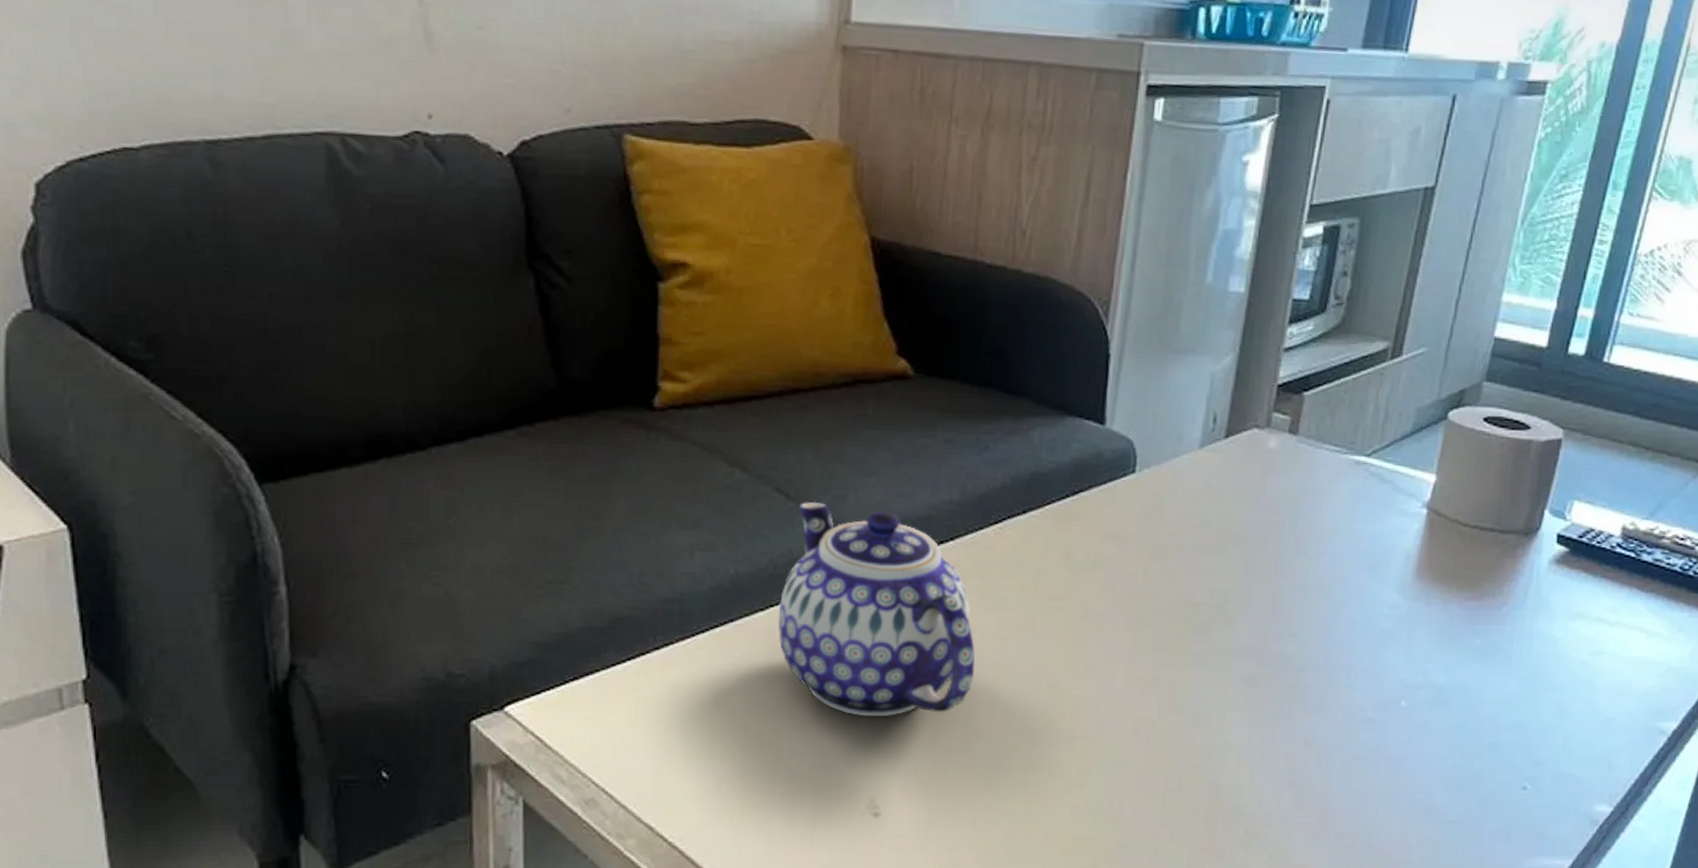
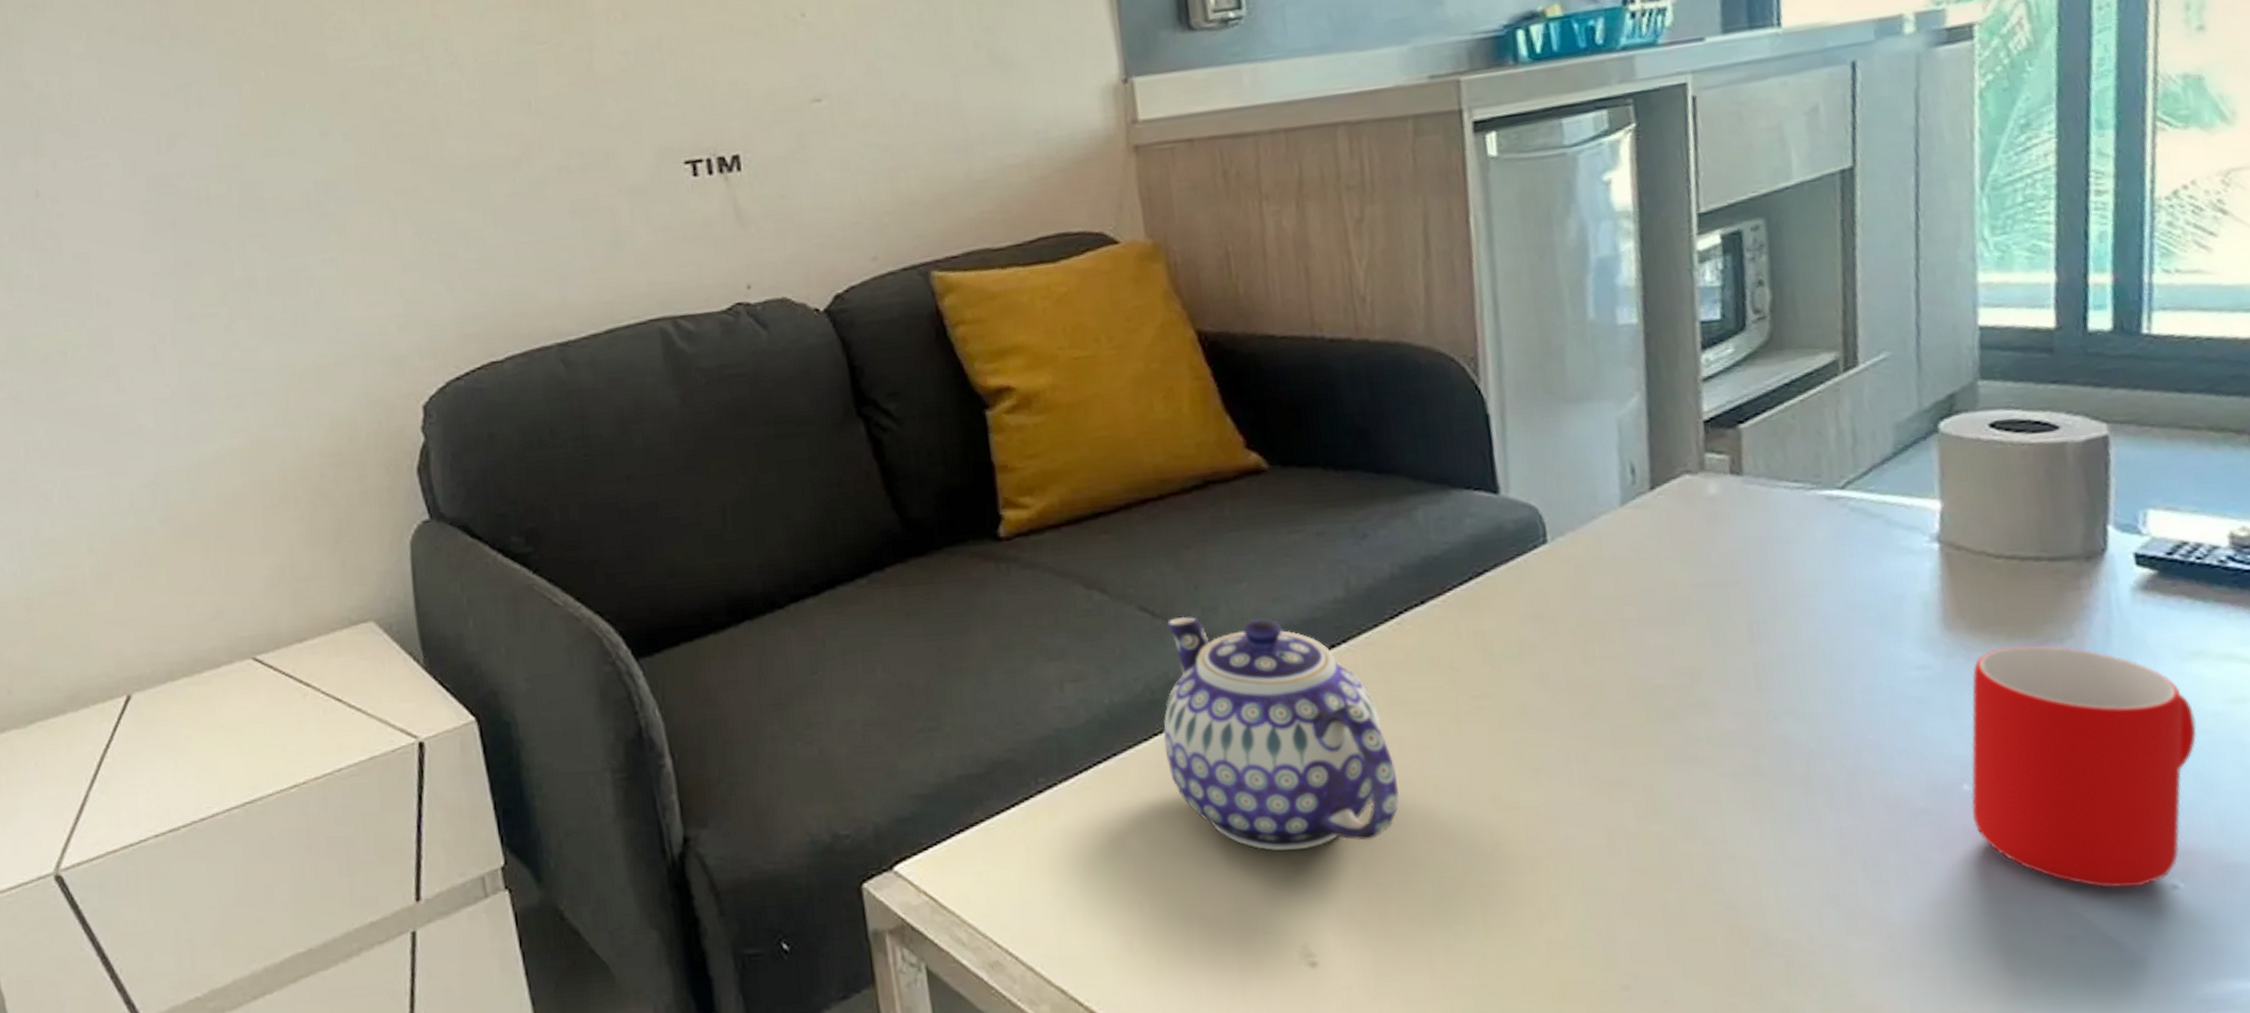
mug: none [1402,596,1568,787] -> present [1970,645,2197,888]

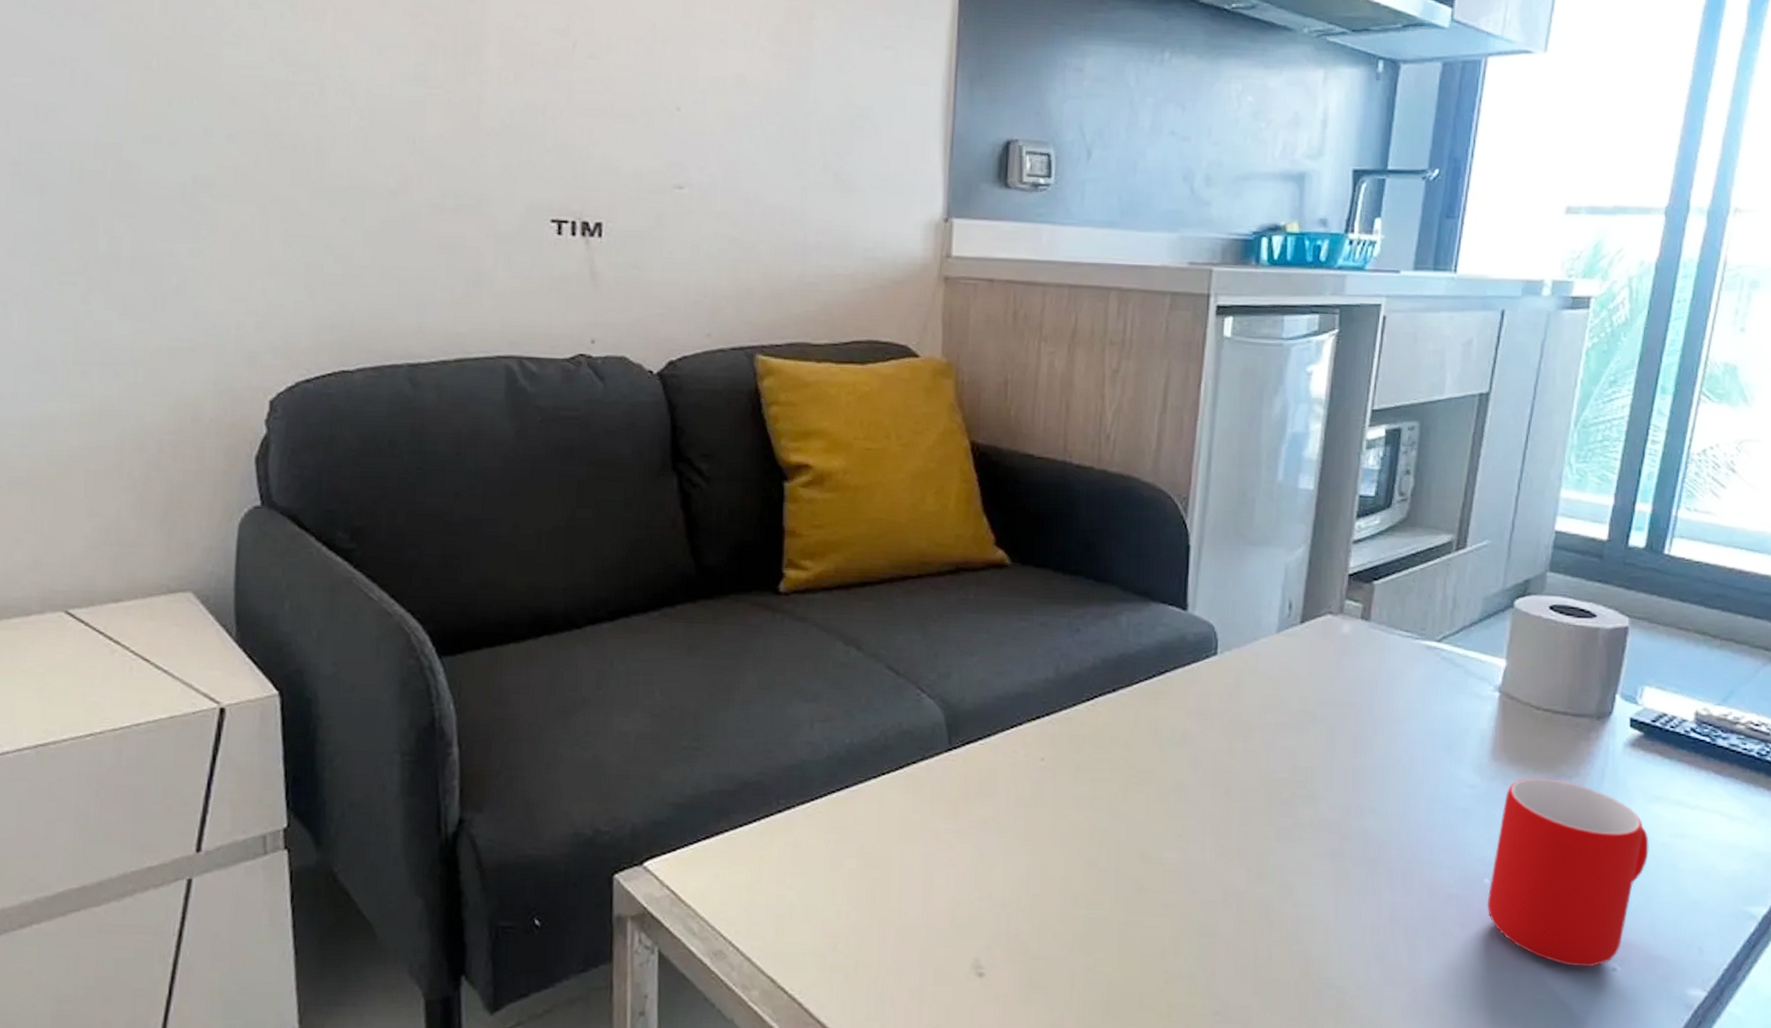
teapot: present [1162,616,1399,852] -> none [889,678,1071,881]

